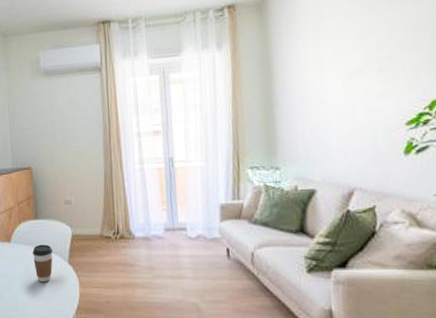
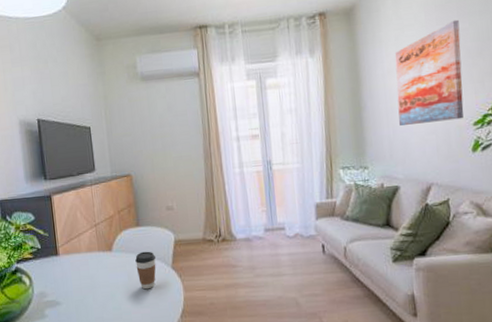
wall art: none [312,8,395,124] -> present [394,19,464,125]

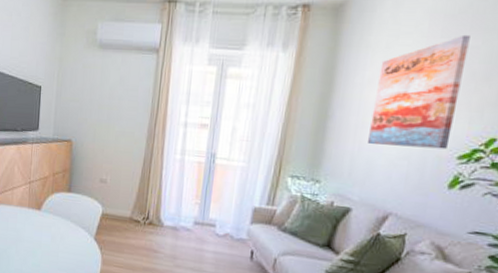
coffee cup: present [135,251,156,290] -> none [60,217,82,254]

